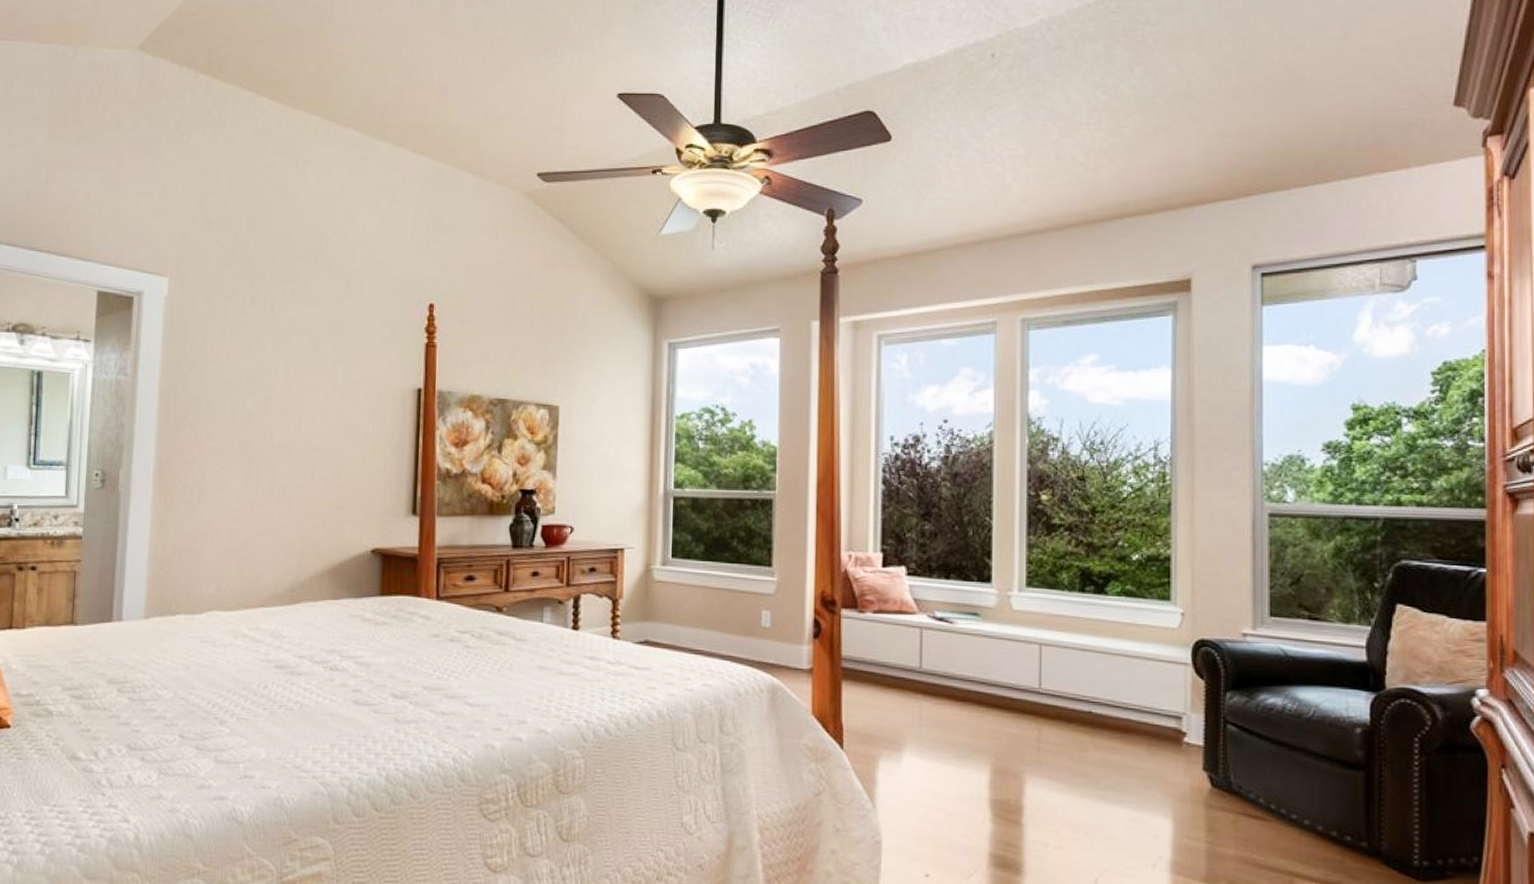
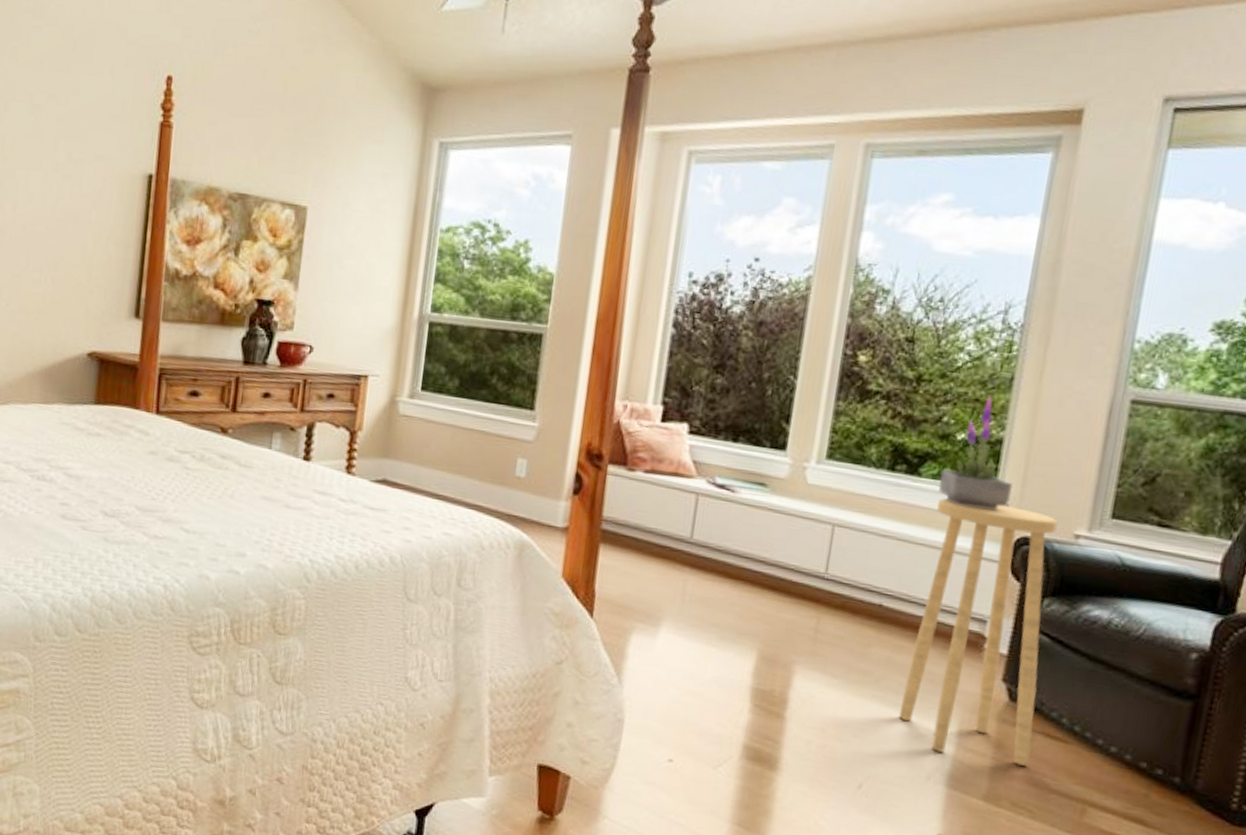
stool: none [1120,612,1237,846] -> present [898,498,1058,766]
potted plant: none [1123,520,1185,619] -> present [939,396,1013,511]

